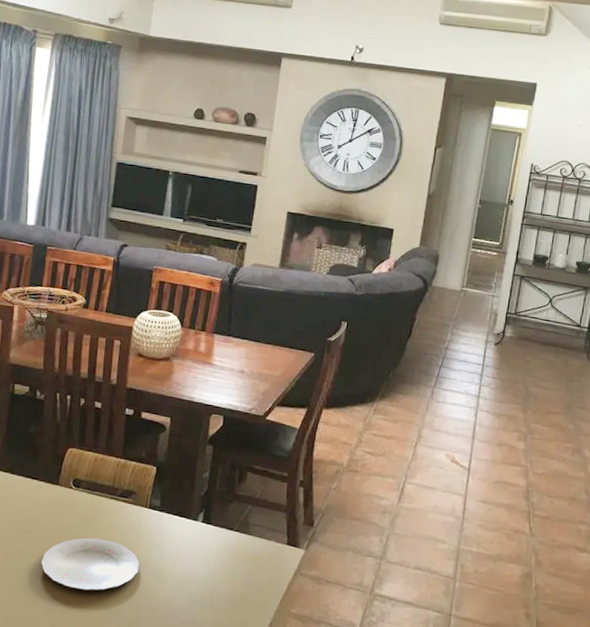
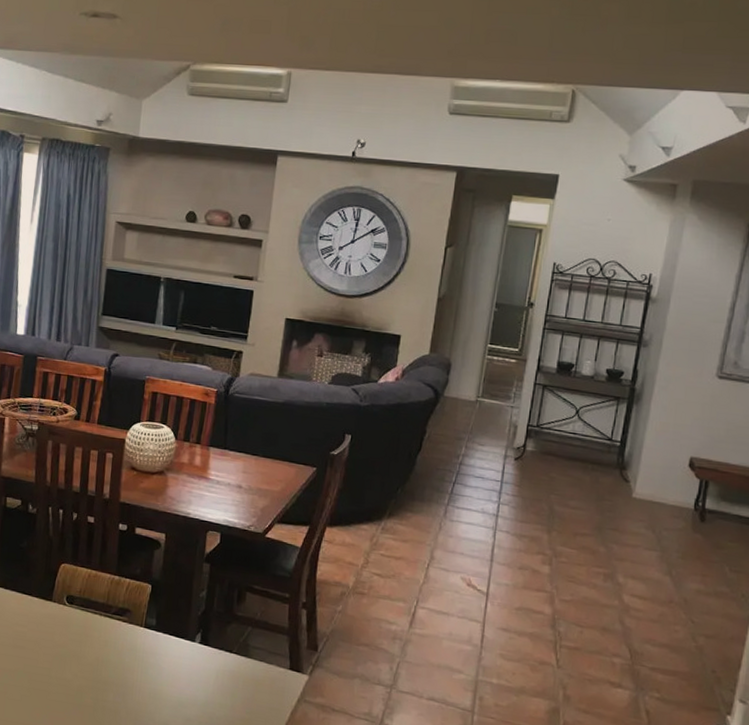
plate: present [41,538,140,591] -> none [36,656,135,711]

